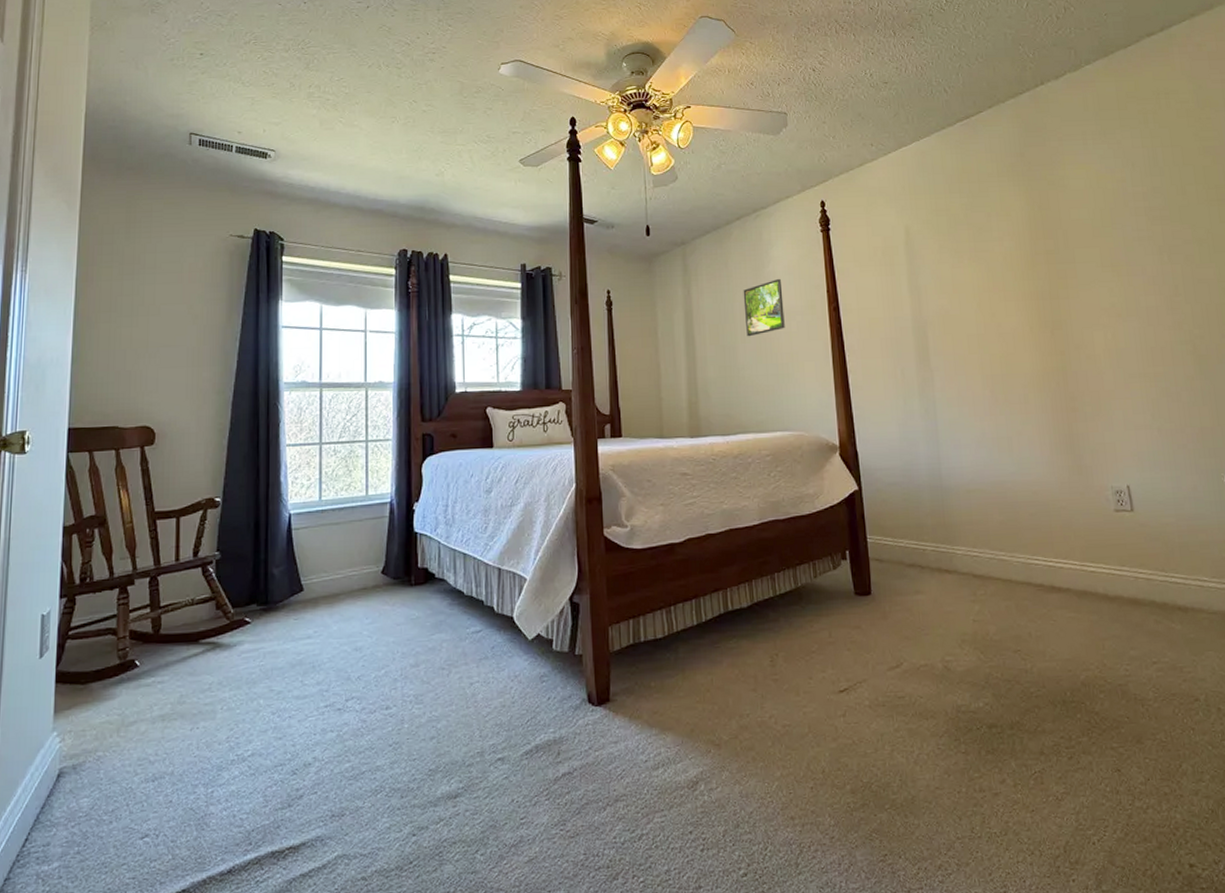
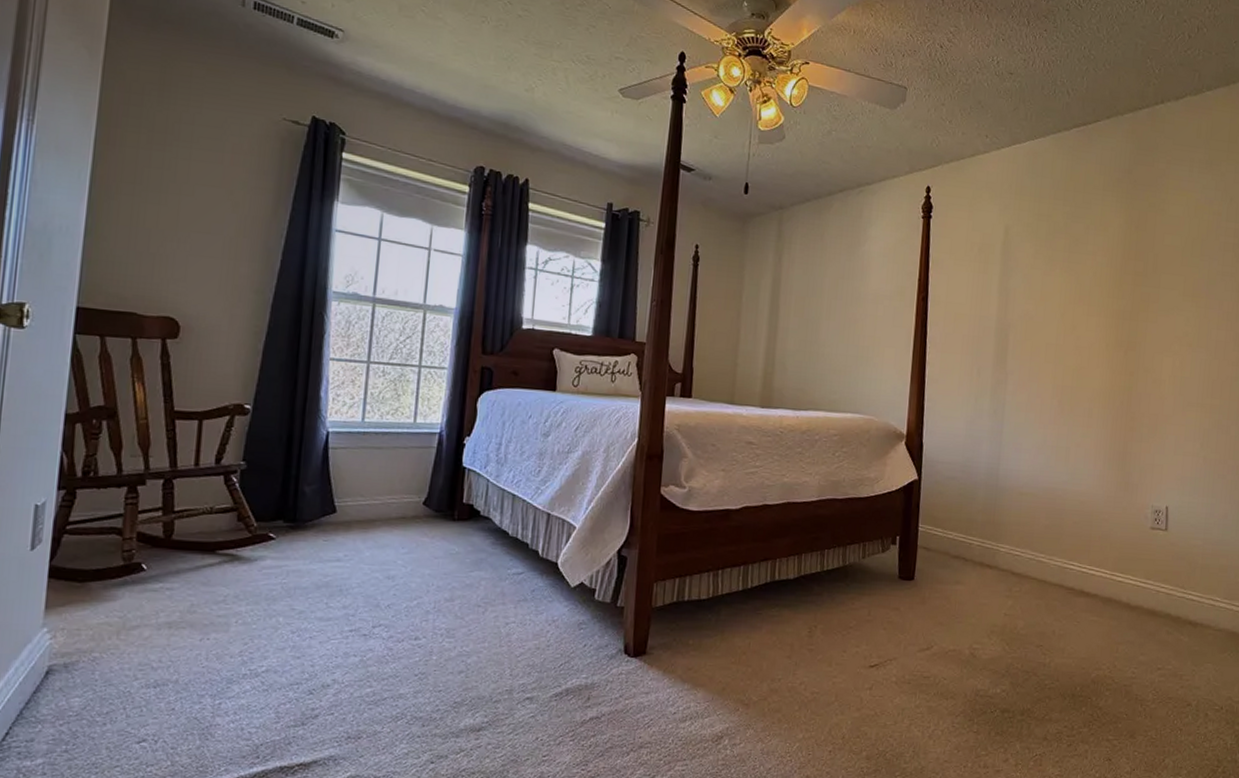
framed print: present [743,278,785,337] -> none [832,259,875,315]

